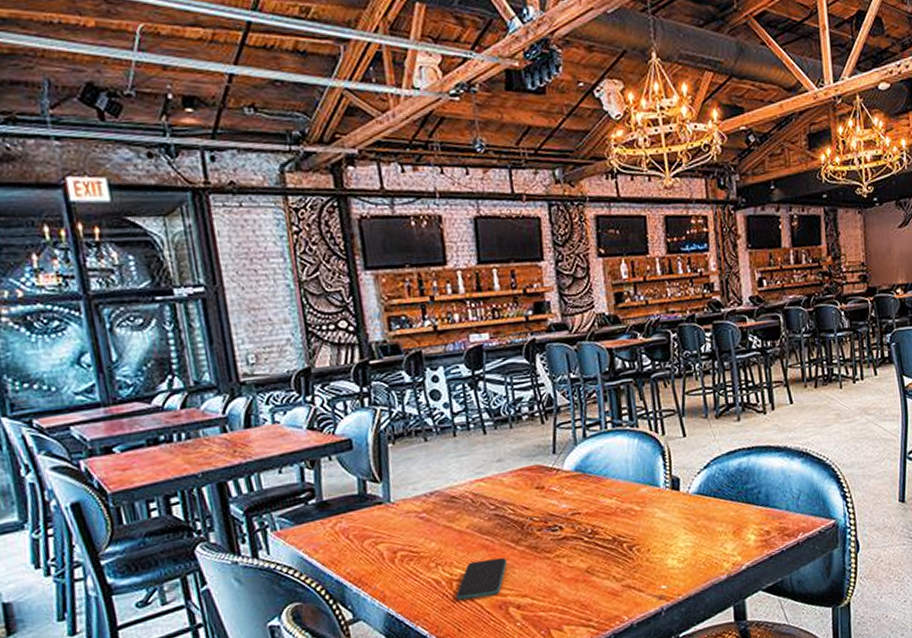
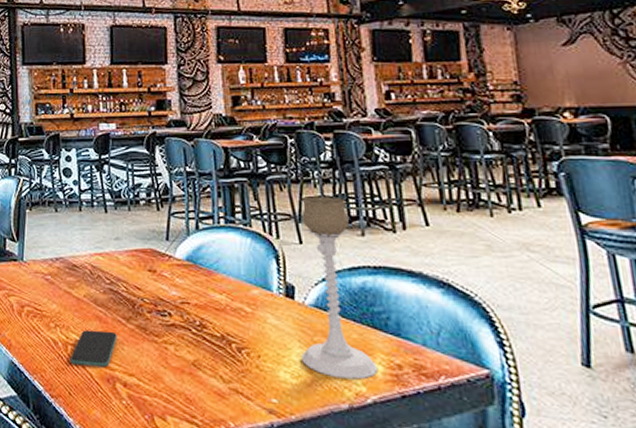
candle holder: none [685,387,751,554] -> present [301,197,379,380]

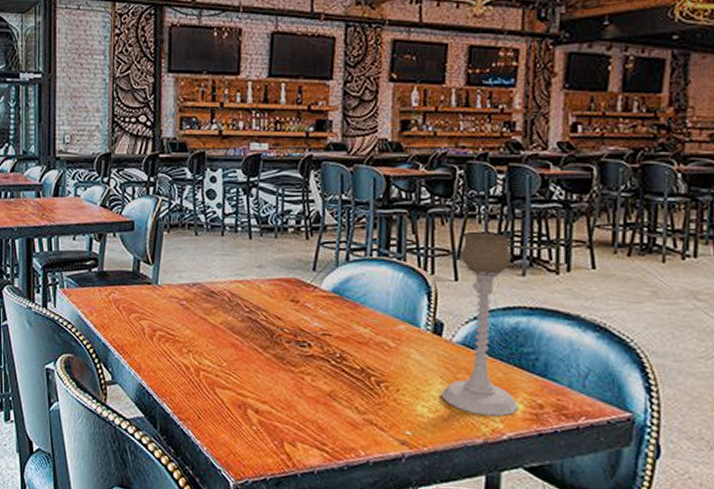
smartphone: present [70,330,117,368] -> none [201,356,252,394]

